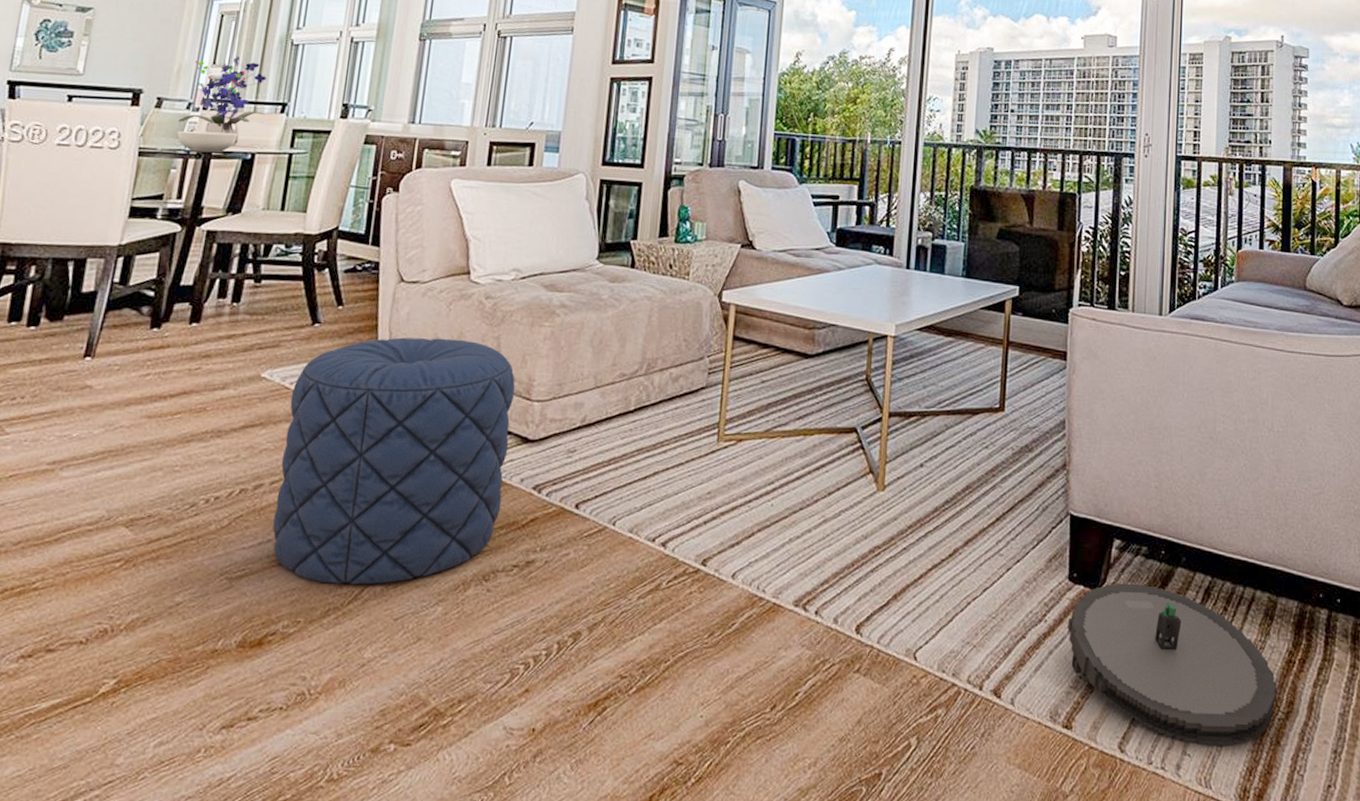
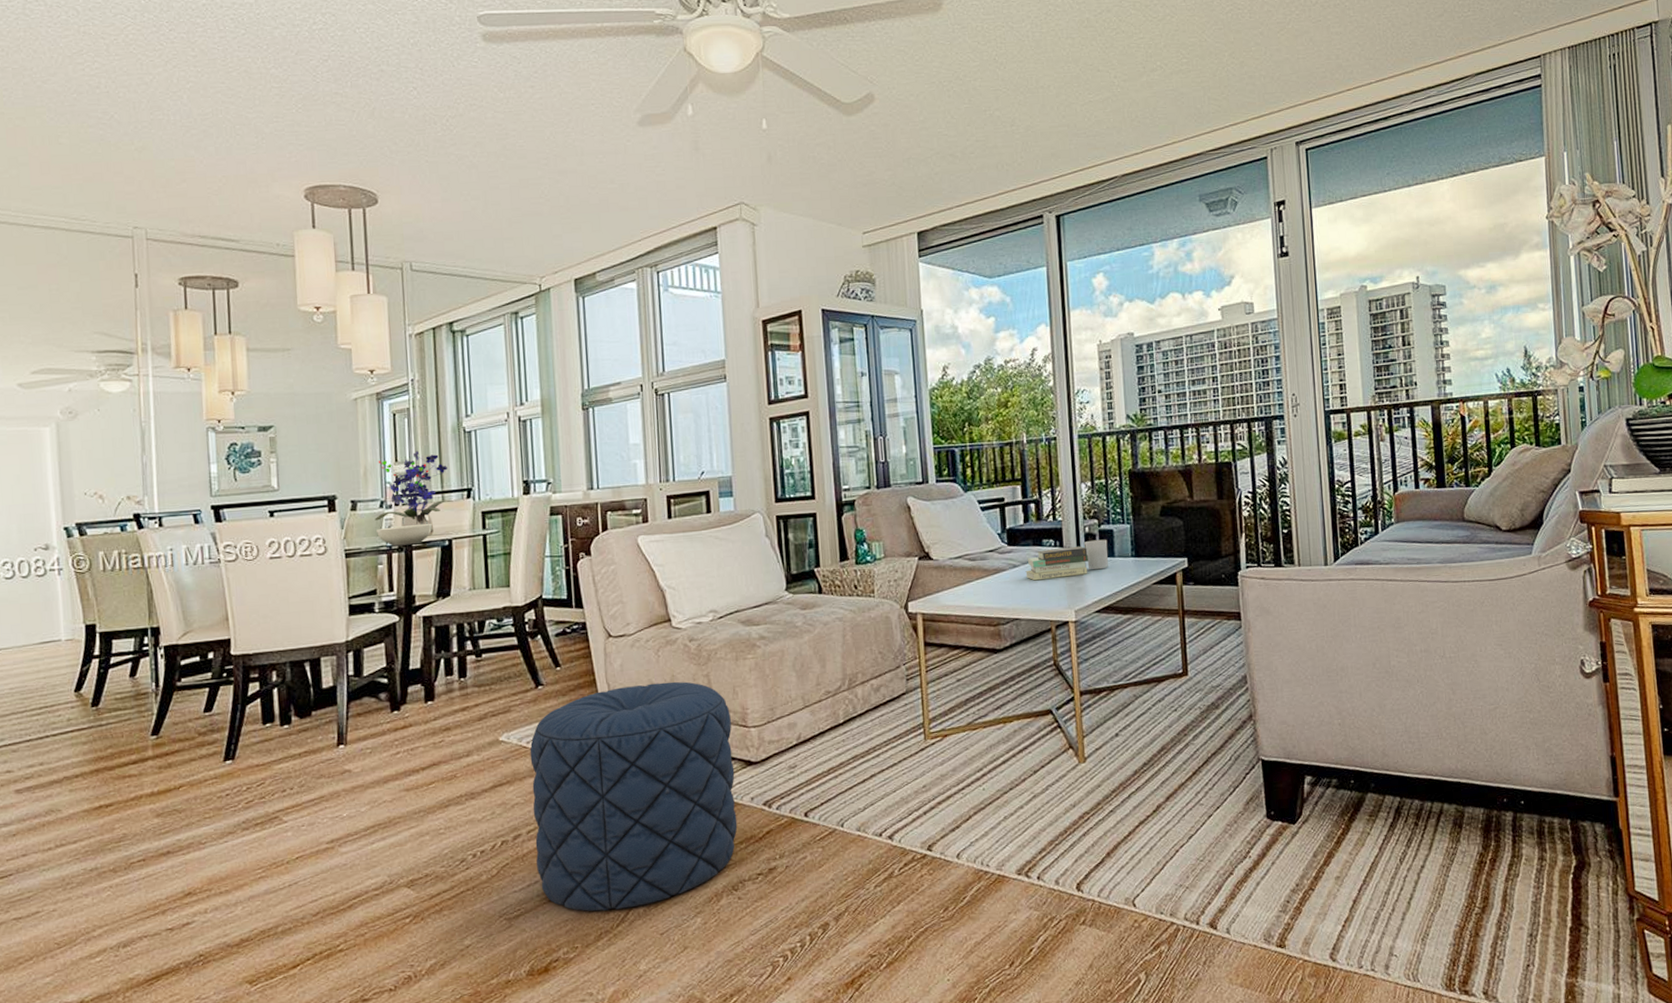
books: none [850,256,917,288] -> present [1025,546,1088,581]
candle holder: none [915,253,939,286] -> present [1084,539,1108,570]
robot vacuum: present [1067,583,1278,745] -> none [1270,812,1473,946]

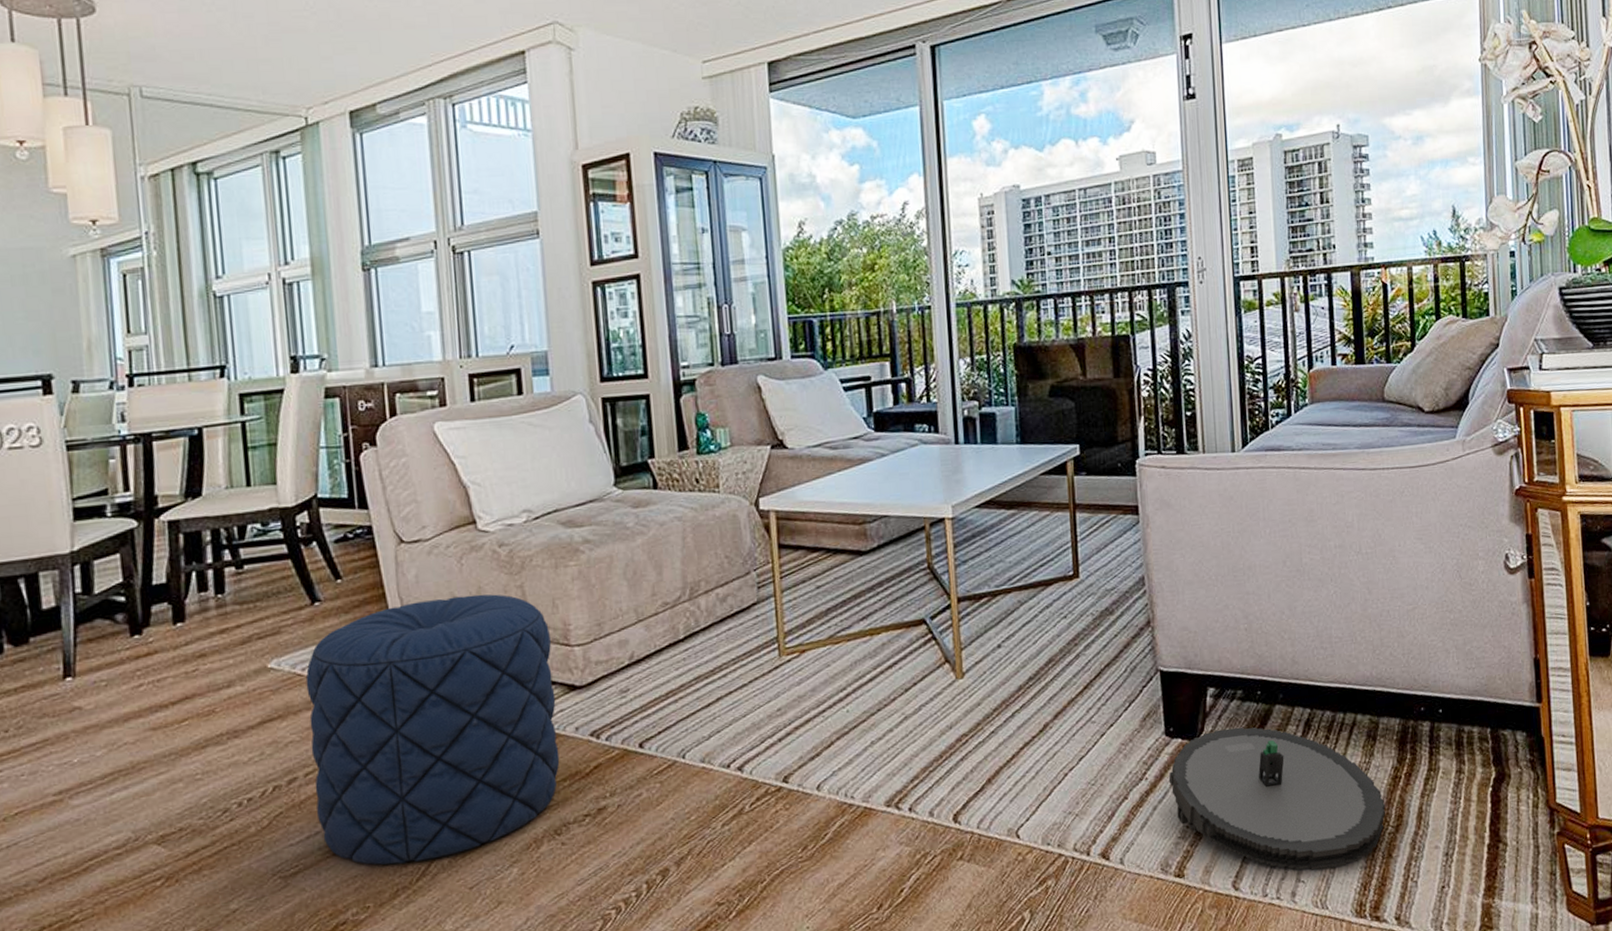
flower arrangement: present [374,451,454,536] -> none [103,320,203,424]
bowl: present [376,523,433,546] -> none [106,407,178,436]
books: present [1025,546,1088,581] -> none [895,431,967,472]
candle holder: present [1084,539,1108,570] -> none [963,423,990,459]
robot vacuum: none [1270,812,1473,946] -> present [1168,726,1386,870]

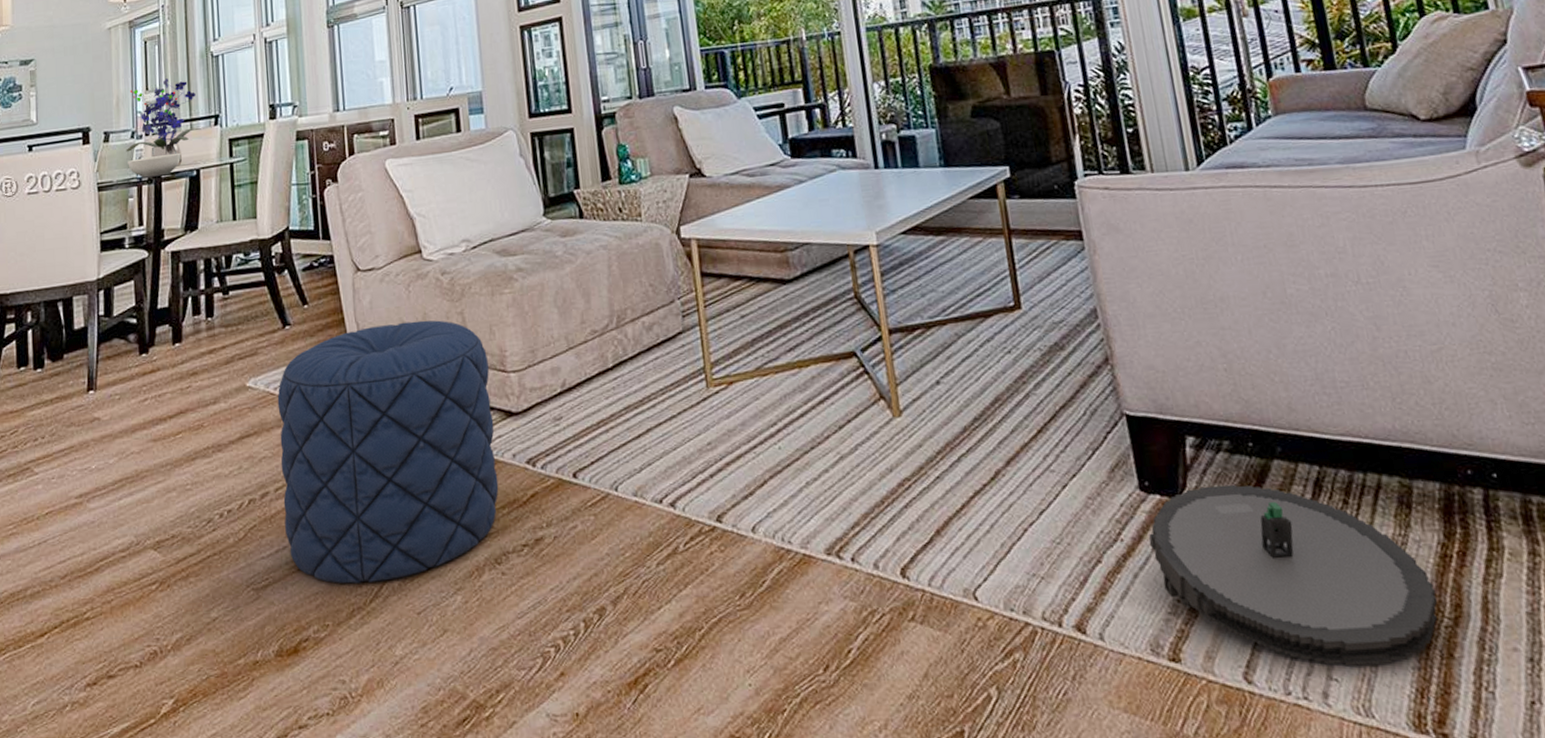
flower arrangement: none [103,320,203,424] -> present [126,78,201,166]
bowl: none [106,407,178,436] -> present [128,152,181,178]

